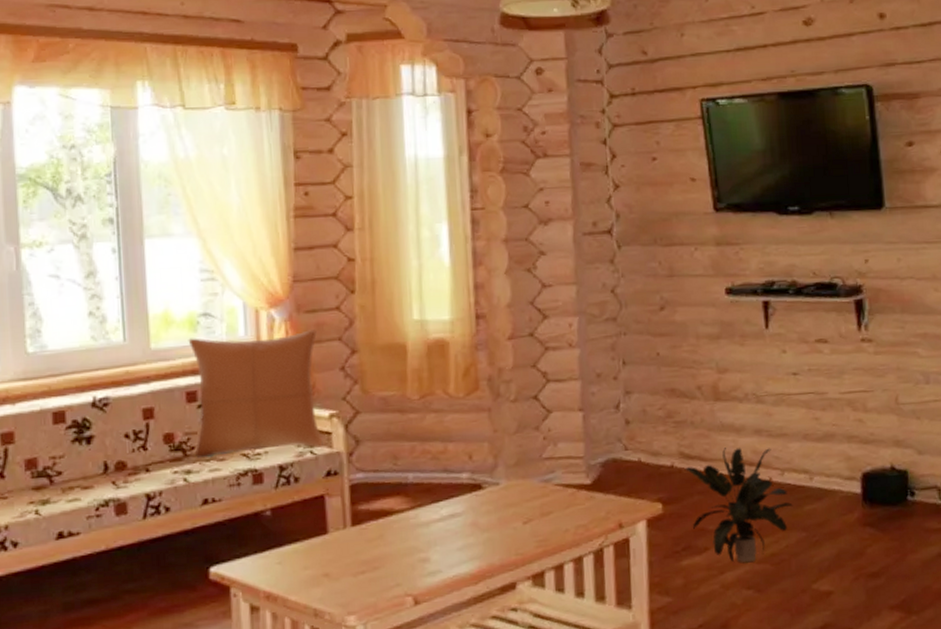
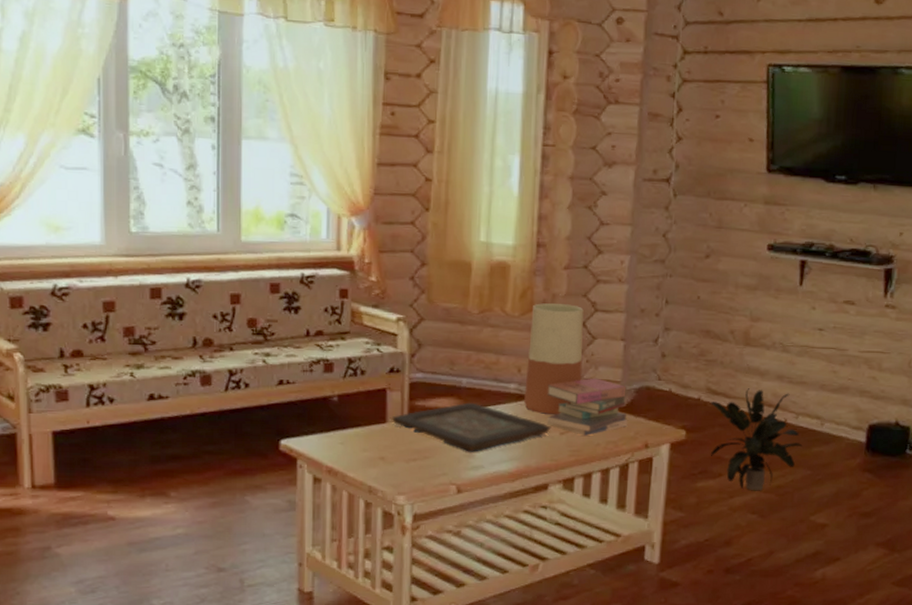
pillow: present [188,329,323,457] -> none [275,235,392,346]
decorative tray: none [332,499,513,557] -> present [391,402,551,452]
vase: none [478,377,541,503] -> present [524,303,584,414]
books: none [503,455,597,523] -> present [547,378,628,437]

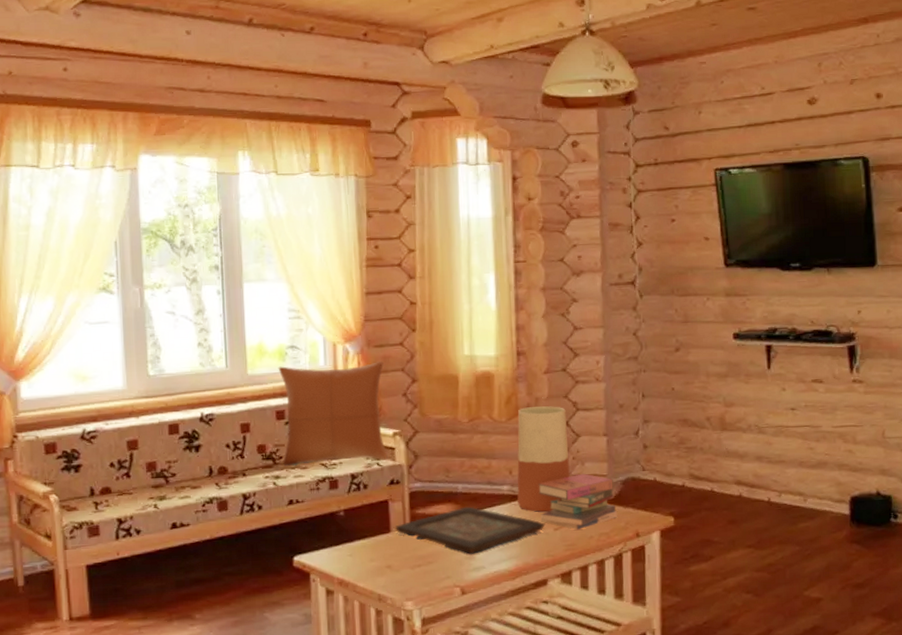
pillow: none [275,235,392,346] -> present [278,361,388,465]
potted plant: present [709,388,803,491] -> none [694,471,789,571]

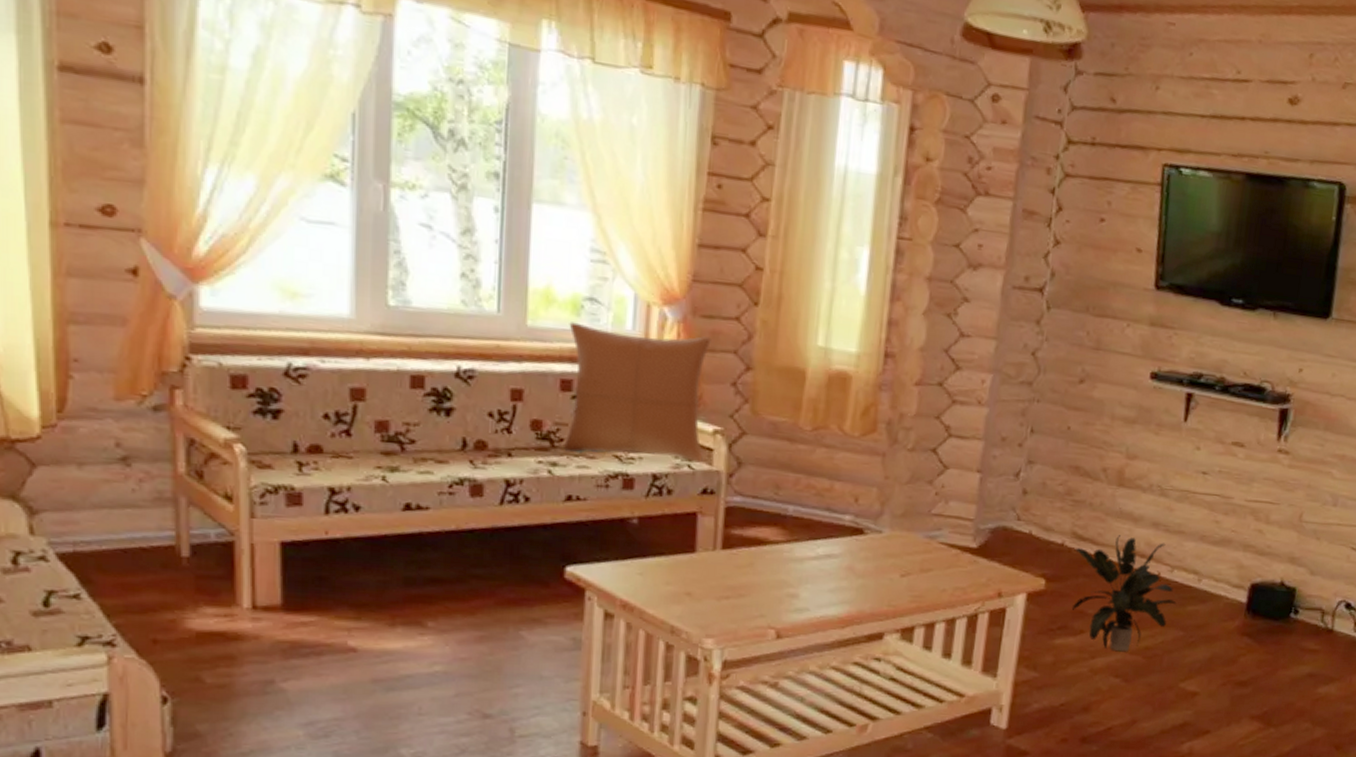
decorative tray: present [394,506,545,554] -> none [701,533,891,592]
vase: present [517,406,570,512] -> none [860,423,936,553]
books: present [538,473,618,531] -> none [885,513,980,581]
potted plant: none [694,471,789,571] -> present [1071,535,1176,652]

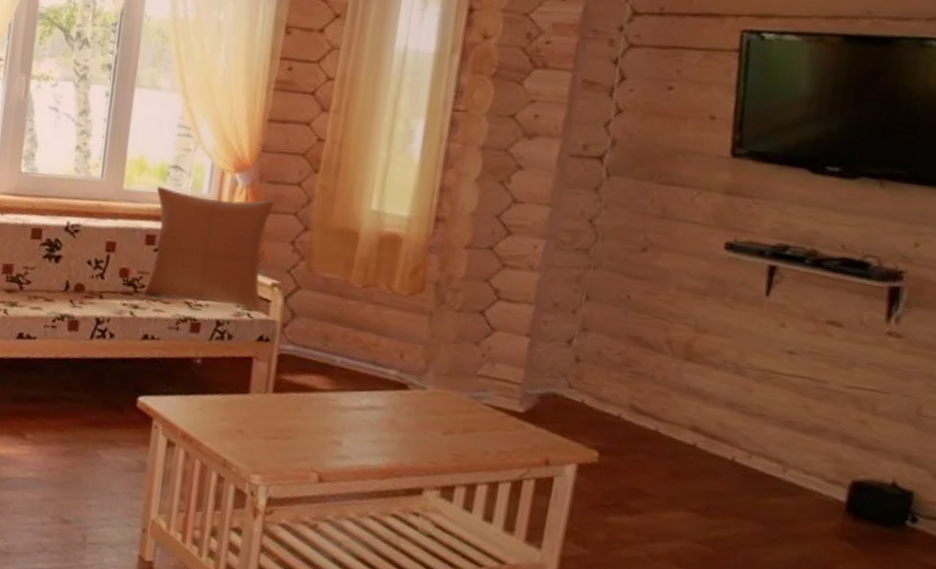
potted plant: present [1071,535,1176,652] -> none [628,412,755,540]

